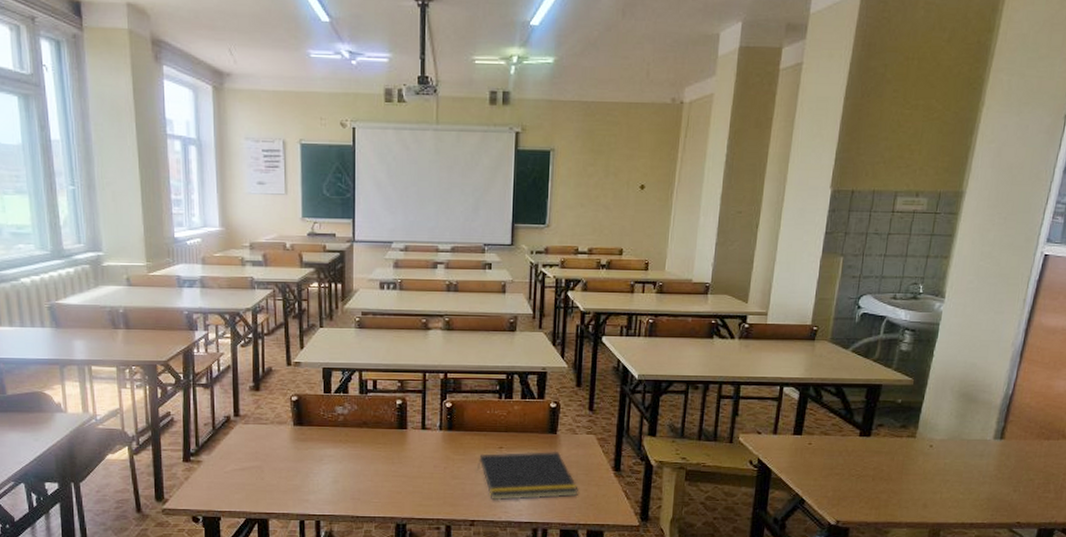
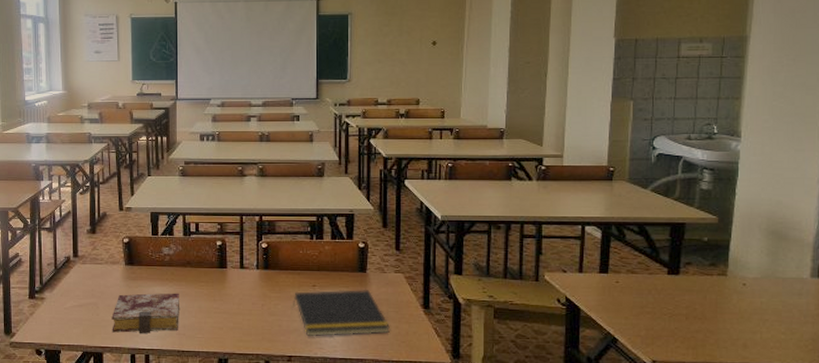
book: none [278,455,354,498] -> present [111,293,179,333]

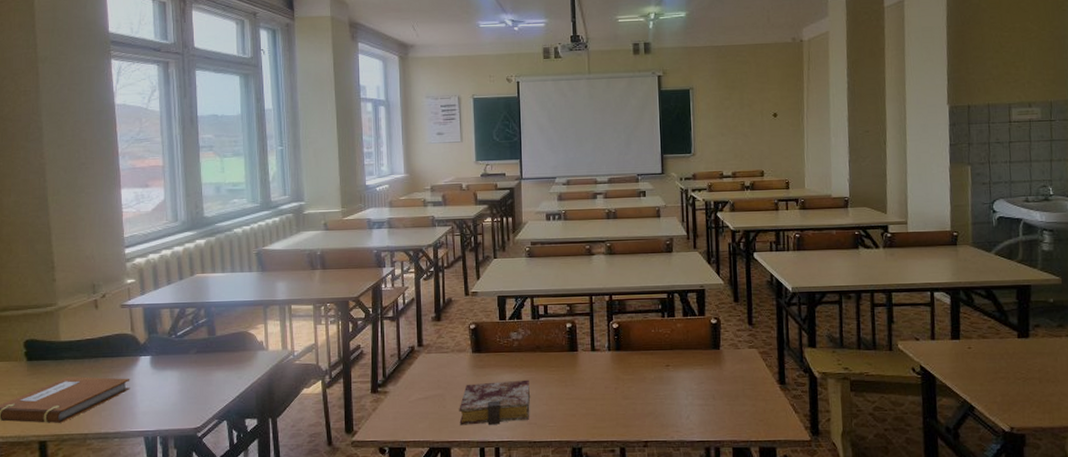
notepad: present [293,289,390,336] -> none [647,366,747,419]

